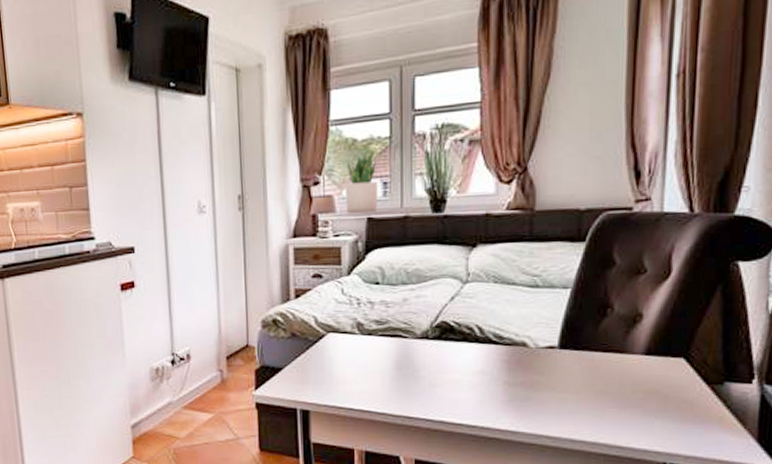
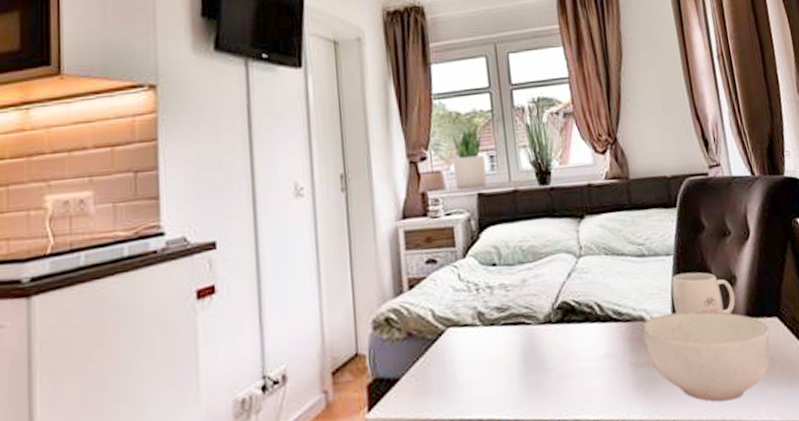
bowl: none [522,342,670,427] -> present [641,311,770,402]
mug: none [562,306,637,349] -> present [671,272,736,314]

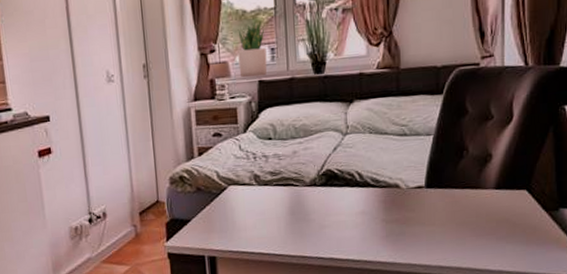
bowl: present [641,311,770,402] -> none [396,181,516,253]
mug: present [671,272,736,314] -> none [428,150,488,185]

